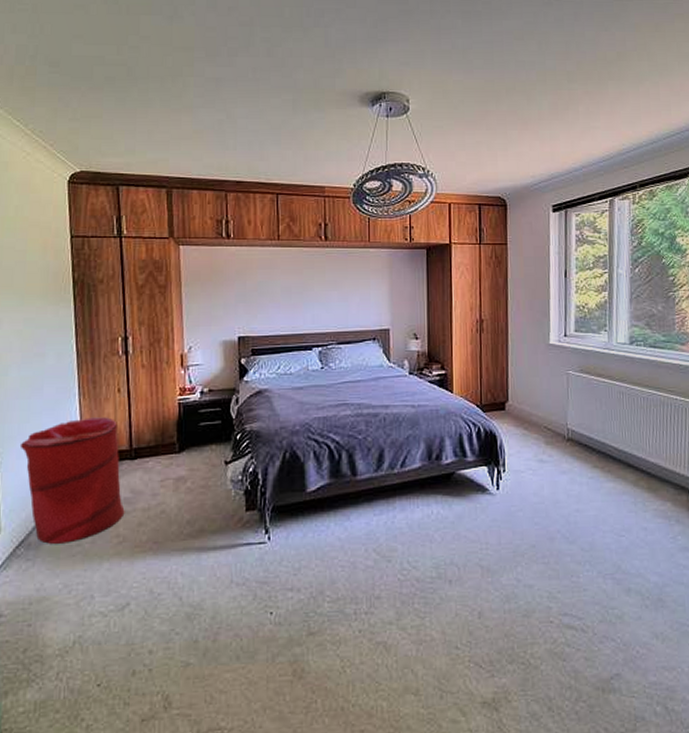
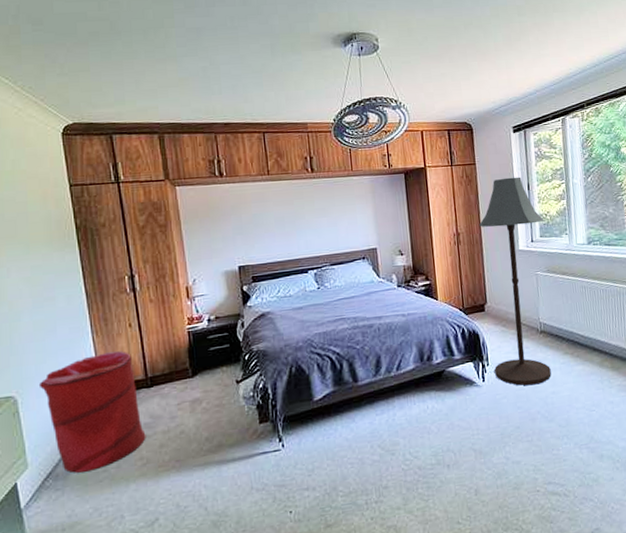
floor lamp: none [506,262,581,500] -> present [479,176,552,386]

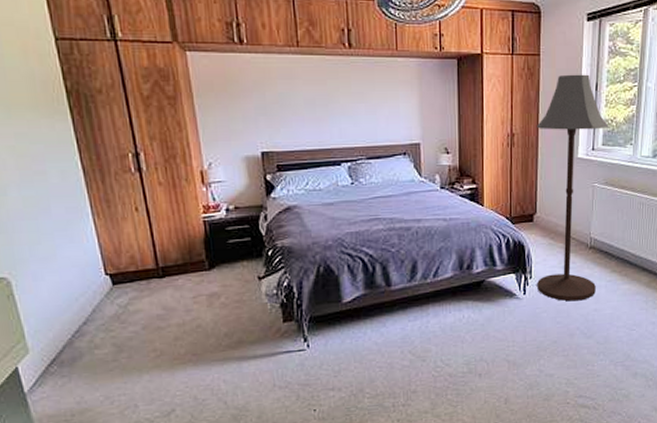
laundry hamper: present [38,351,146,473] -> none [34,237,159,361]

